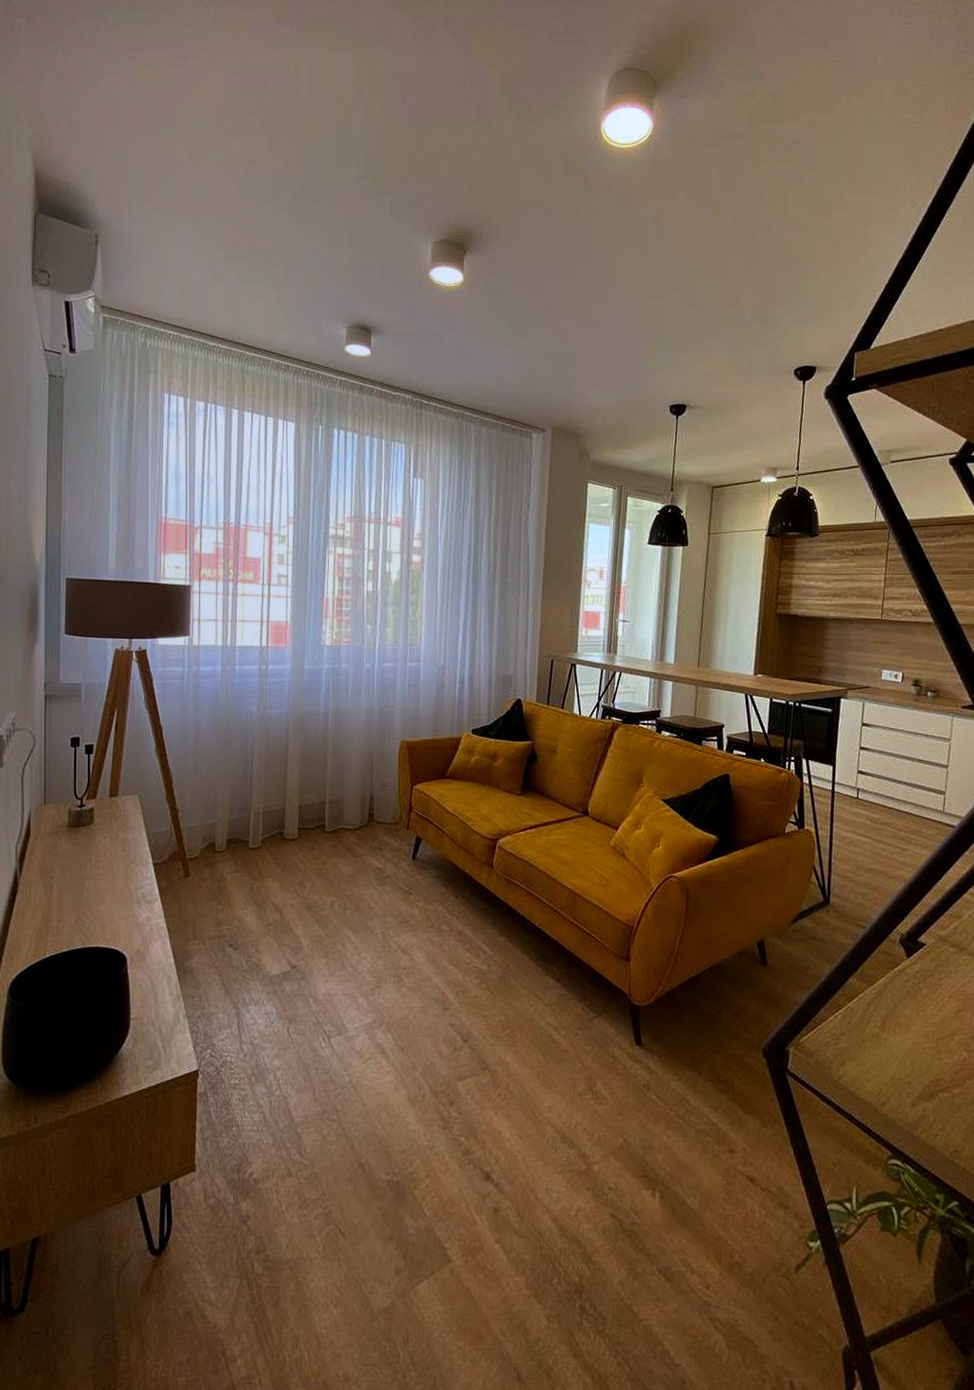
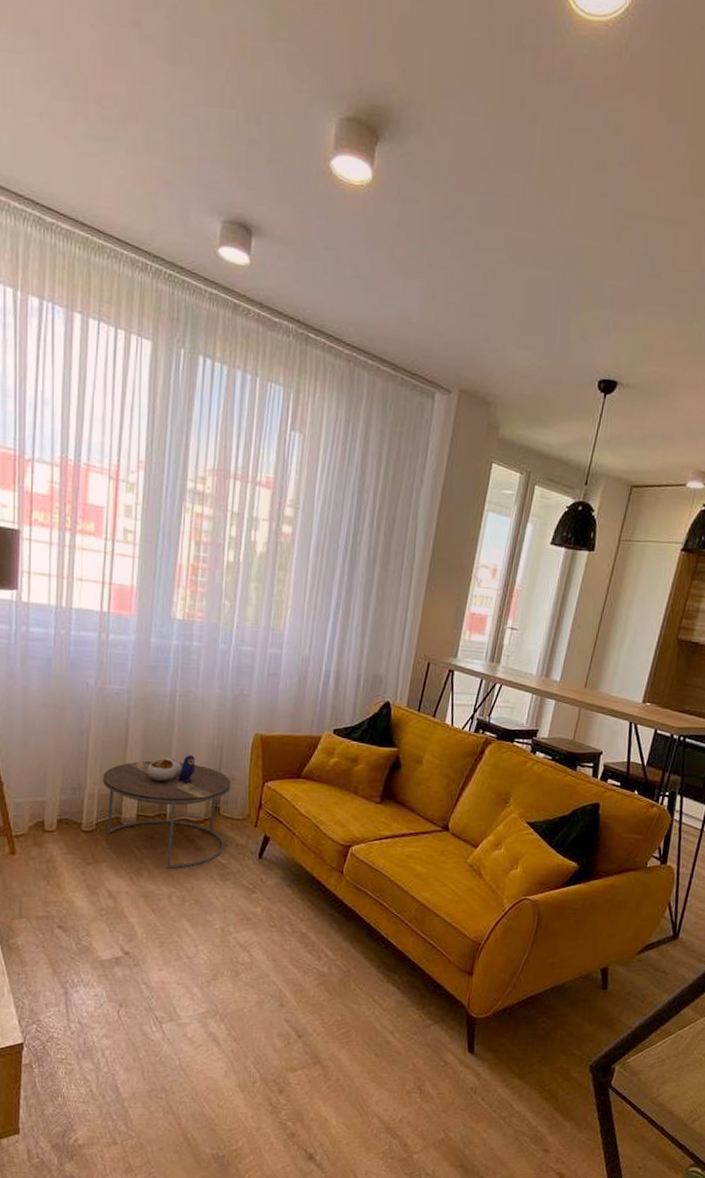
side table: none [266,767,383,878] -> present [103,755,231,869]

